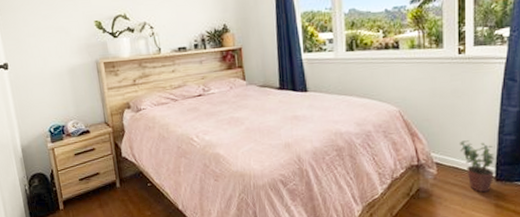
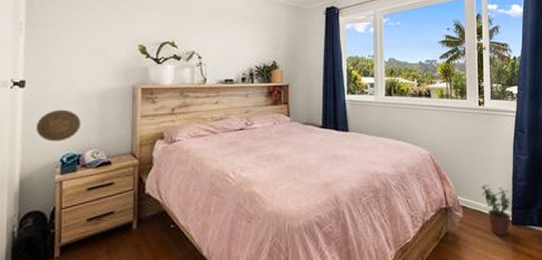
decorative plate: none [24,86,60,116] -> present [35,109,81,142]

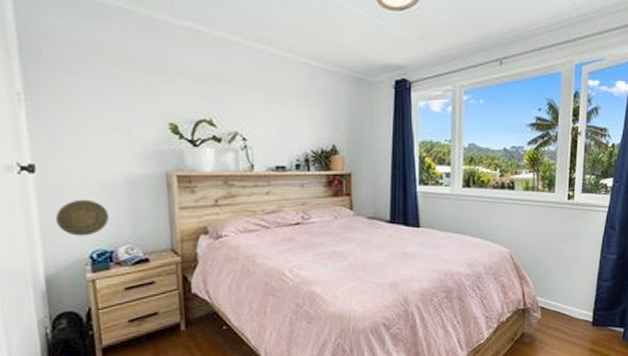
potted plant: present [481,185,511,236] -> none [562,285,593,337]

